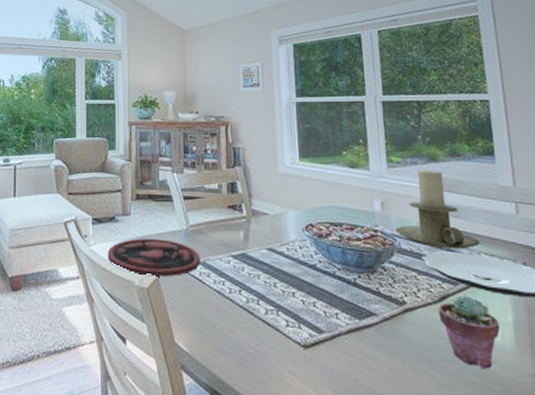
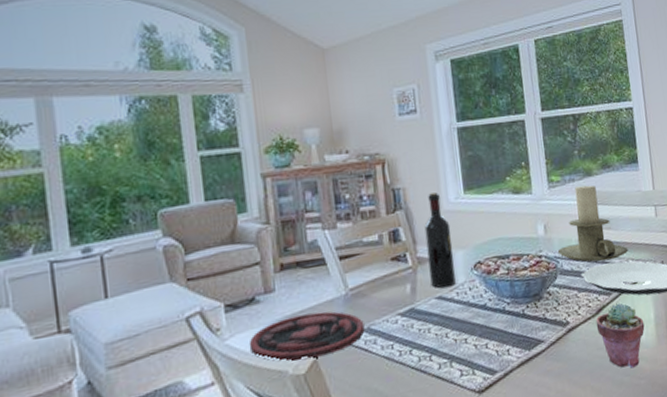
wine bottle: none [260,156,287,242] -> present [424,192,456,288]

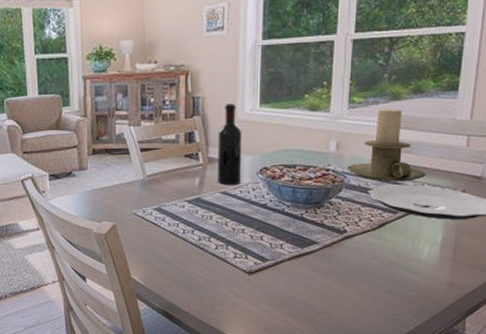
plate: present [249,311,365,362] -> none [65,190,156,224]
potted succulent: present [595,303,645,368] -> none [375,222,429,281]

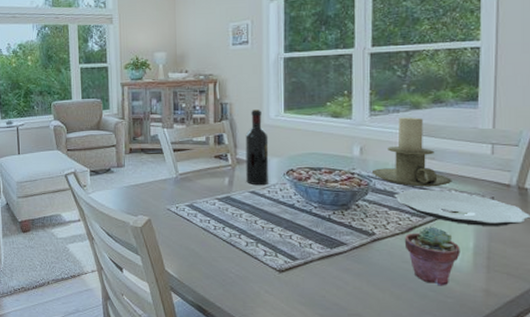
potted succulent: none [375,222,429,281] -> present [404,226,460,286]

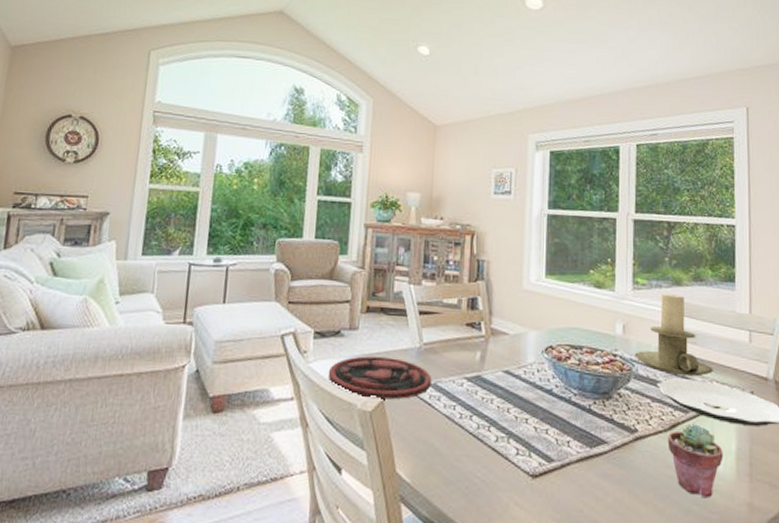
plate: none [104,187,188,218] -> present [328,356,432,400]
wine bottle: present [245,109,269,186] -> none [500,271,527,364]

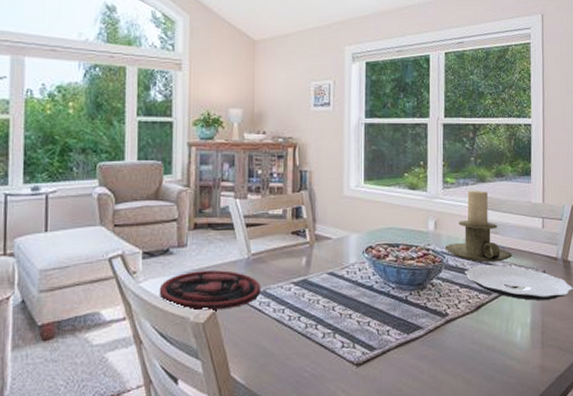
potted succulent: present [667,423,724,499] -> none [474,303,520,366]

